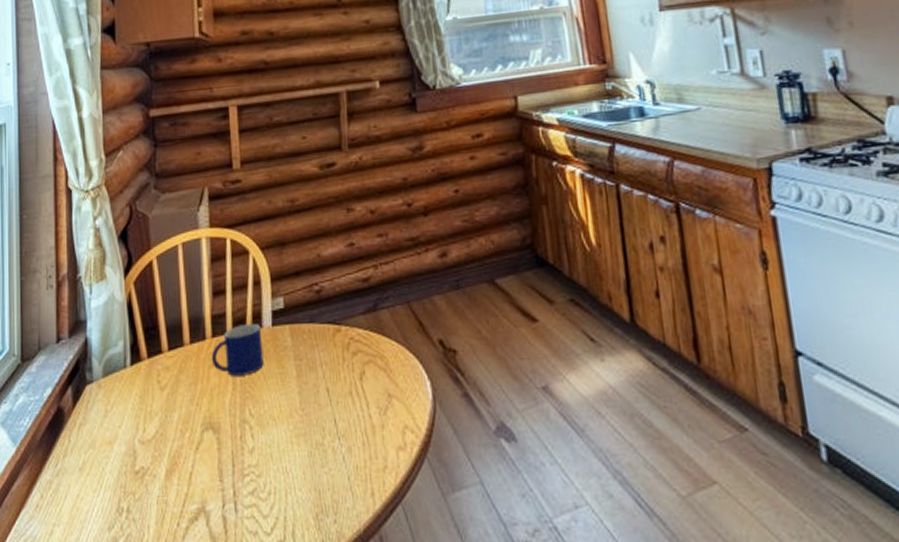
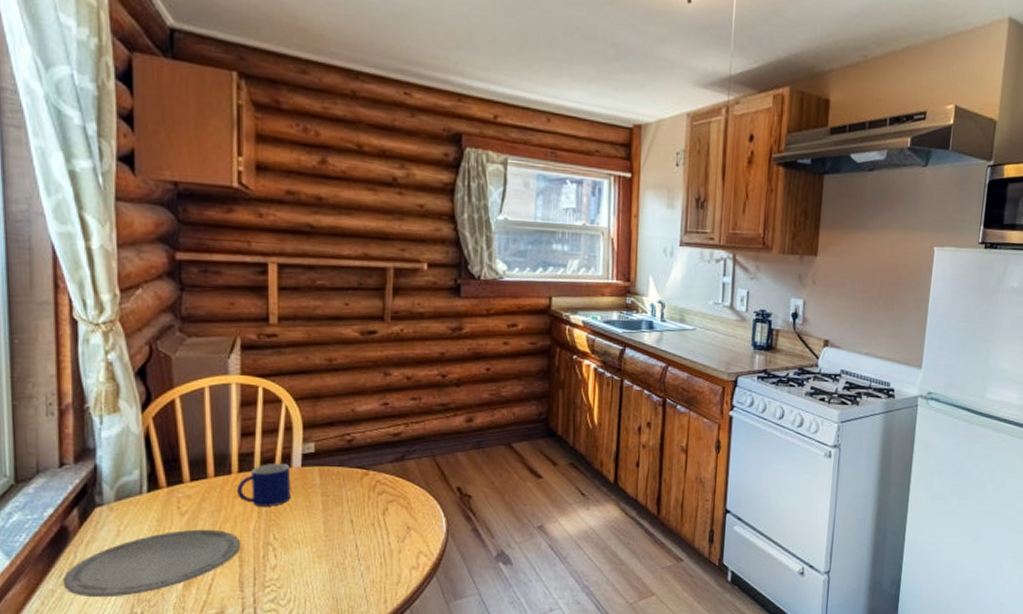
plate: none [59,405,217,490] -> present [63,529,240,598]

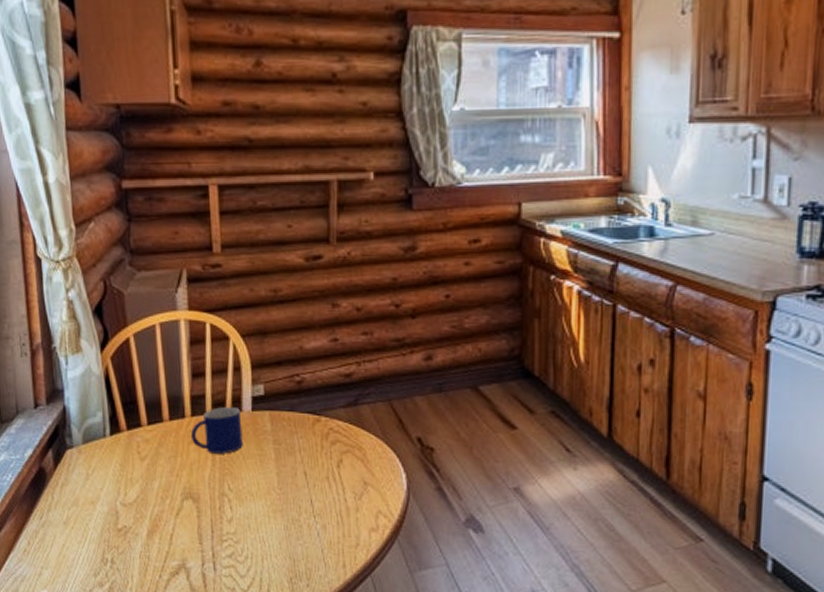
plate: present [63,529,240,598] -> none [44,475,197,542]

